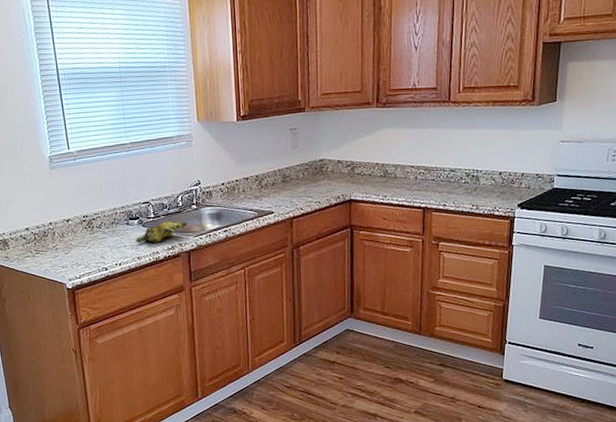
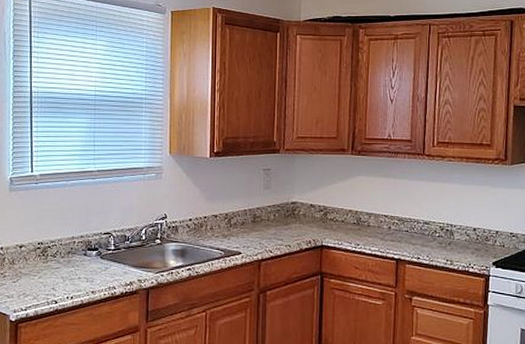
banana bunch: present [136,221,187,244] -> none [92,255,149,277]

